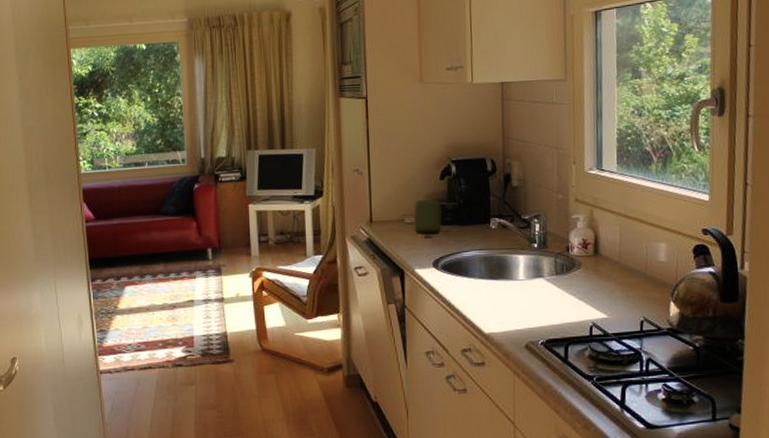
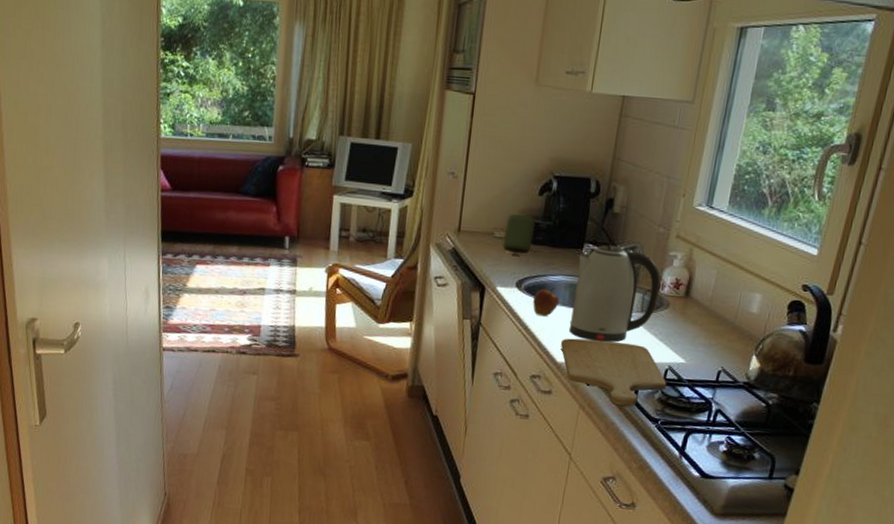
fruit: none [452,262,476,292] -> present [533,287,559,317]
chopping board: none [486,306,595,368] -> present [561,338,667,407]
kettle: none [488,216,570,308] -> present [569,245,661,342]

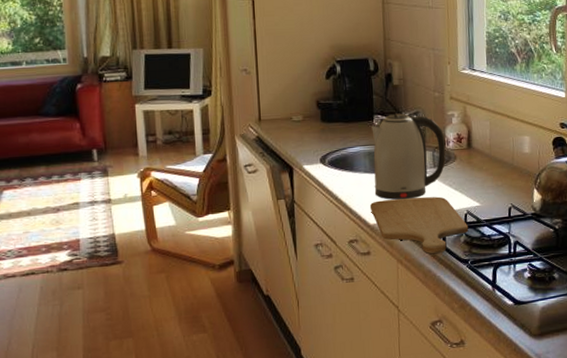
canister: present [494,211,547,257] -> none [291,95,338,136]
fruit: present [533,287,559,317] -> none [338,158,361,186]

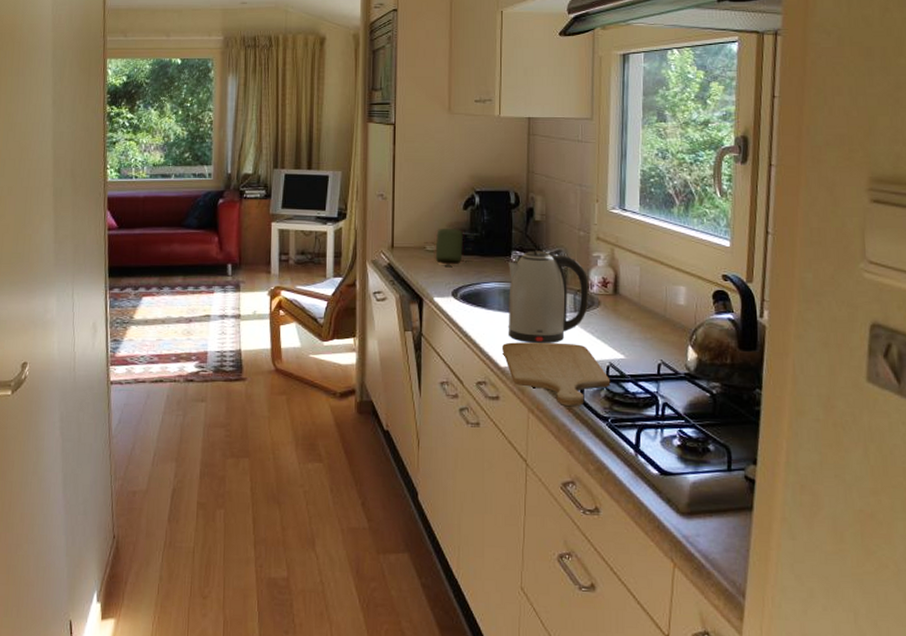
canister: none [291,95,338,136] -> present [425,225,474,268]

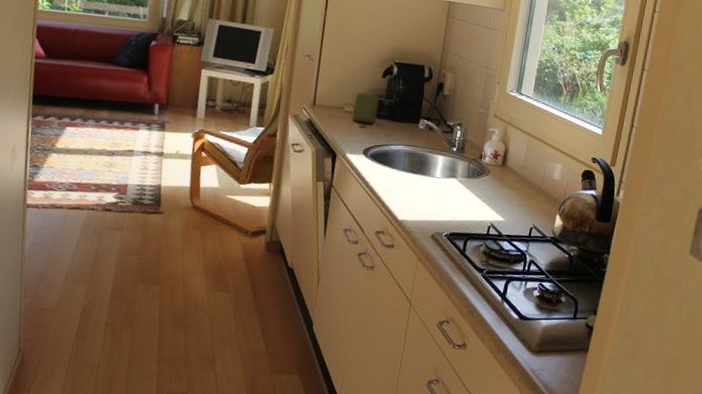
chopping board: present [502,342,611,407] -> none [401,199,490,259]
kettle: present [508,250,589,343] -> none [408,121,483,203]

